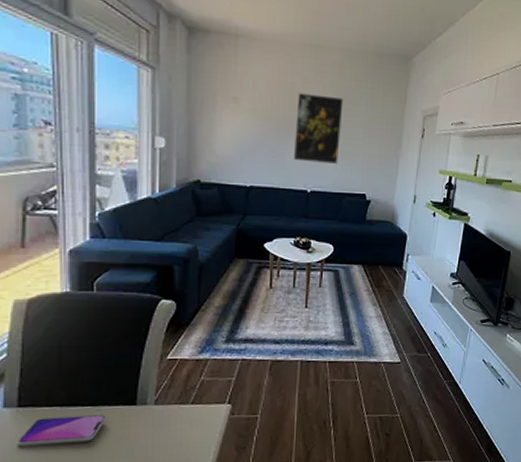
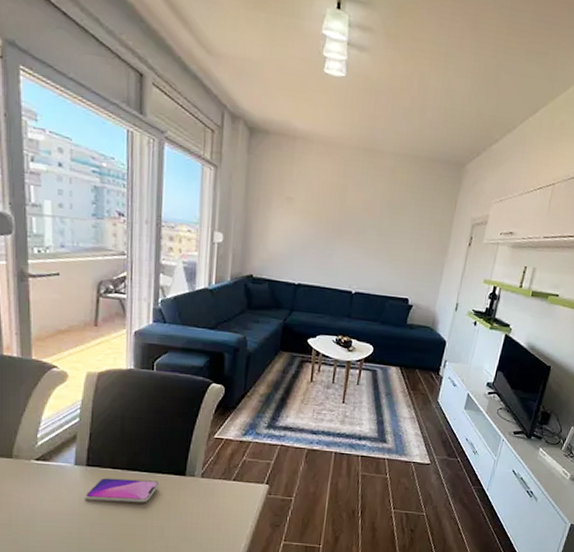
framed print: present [294,93,344,164] -> none [341,195,394,267]

